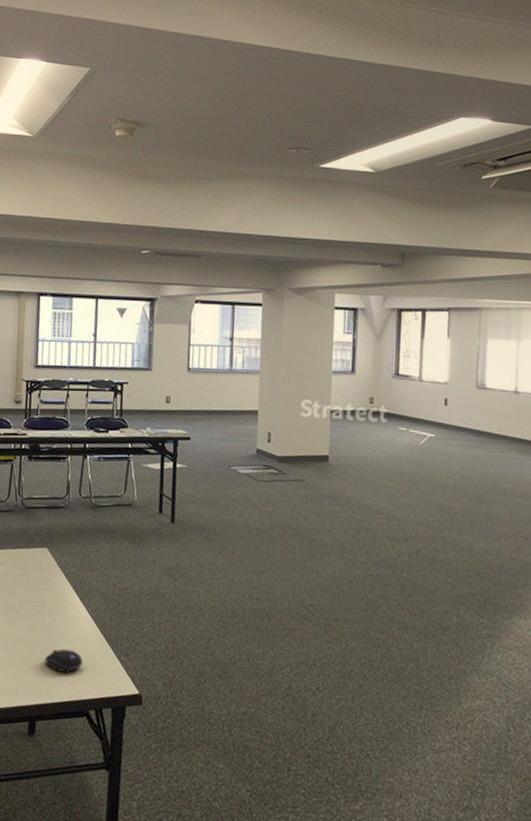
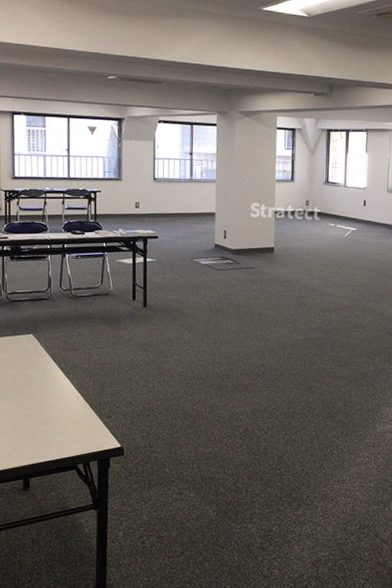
computer mouse: present [45,648,83,673] -> none [35,417,70,436]

